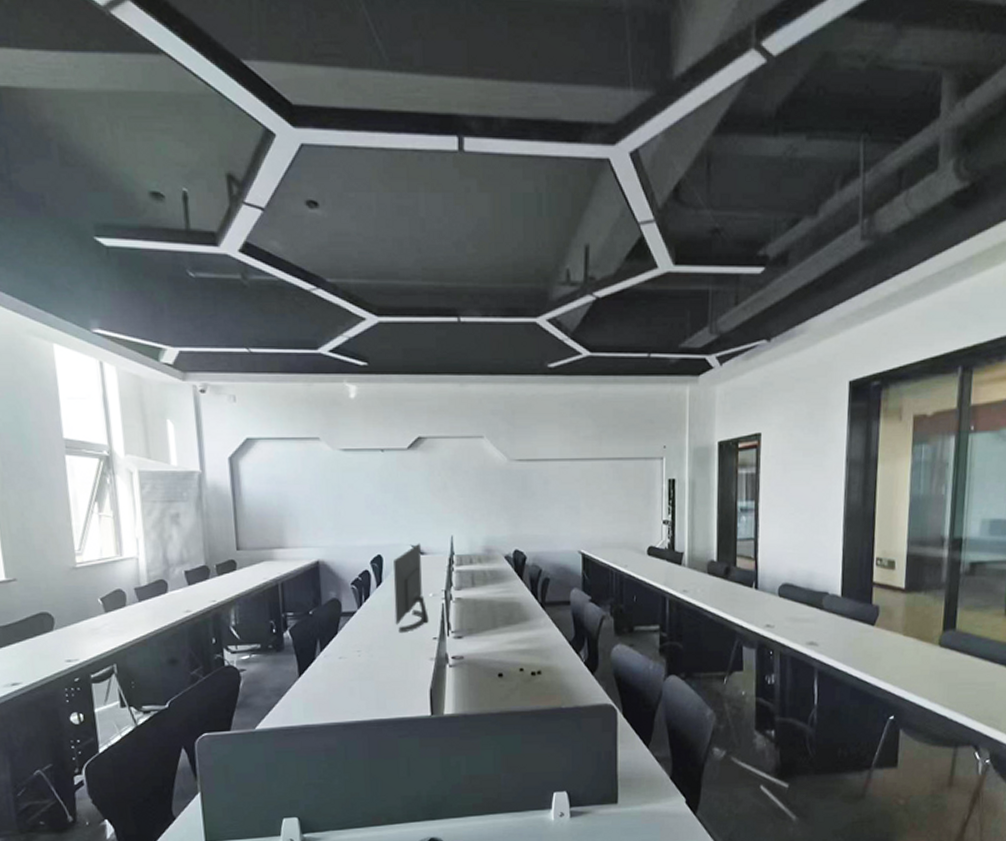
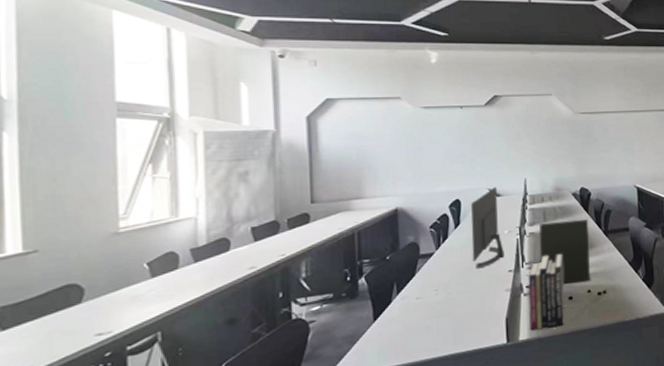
books: none [454,624,494,705] -> present [528,253,565,330]
binder: none [466,587,524,660] -> present [539,219,590,285]

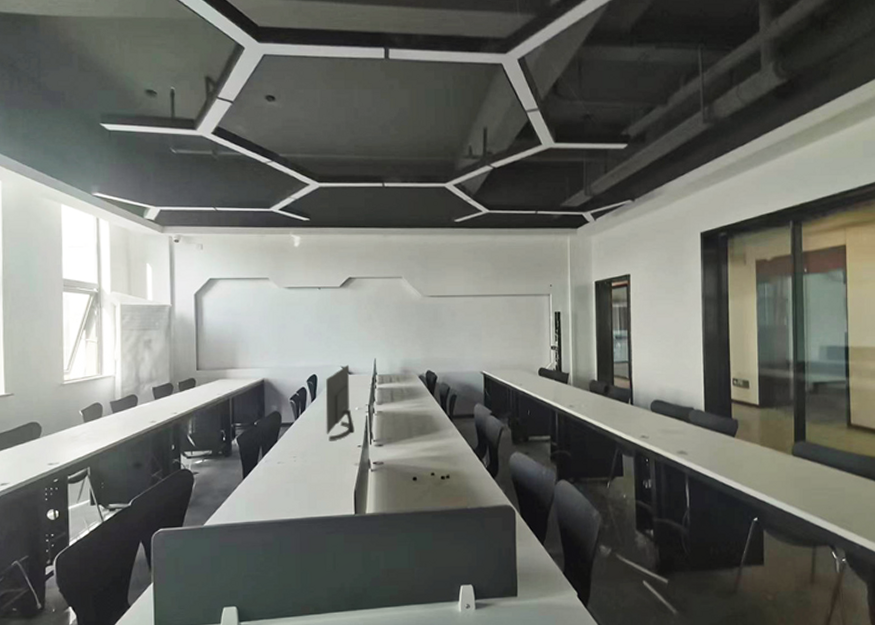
books: present [528,253,565,330] -> none [375,434,409,506]
binder: present [539,219,590,285] -> none [386,402,435,465]

